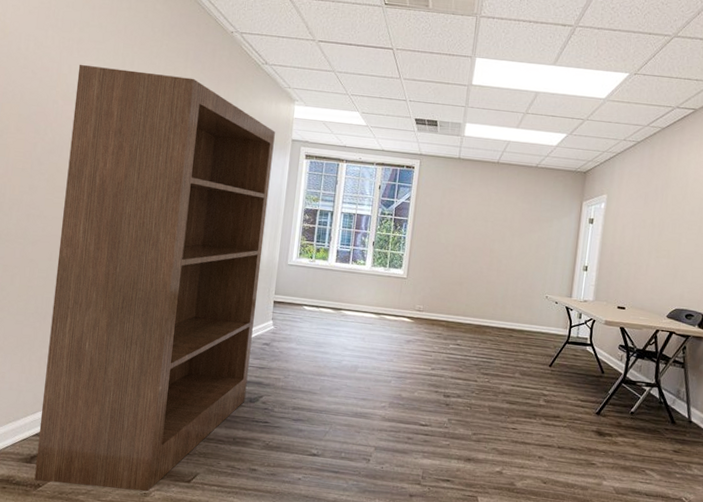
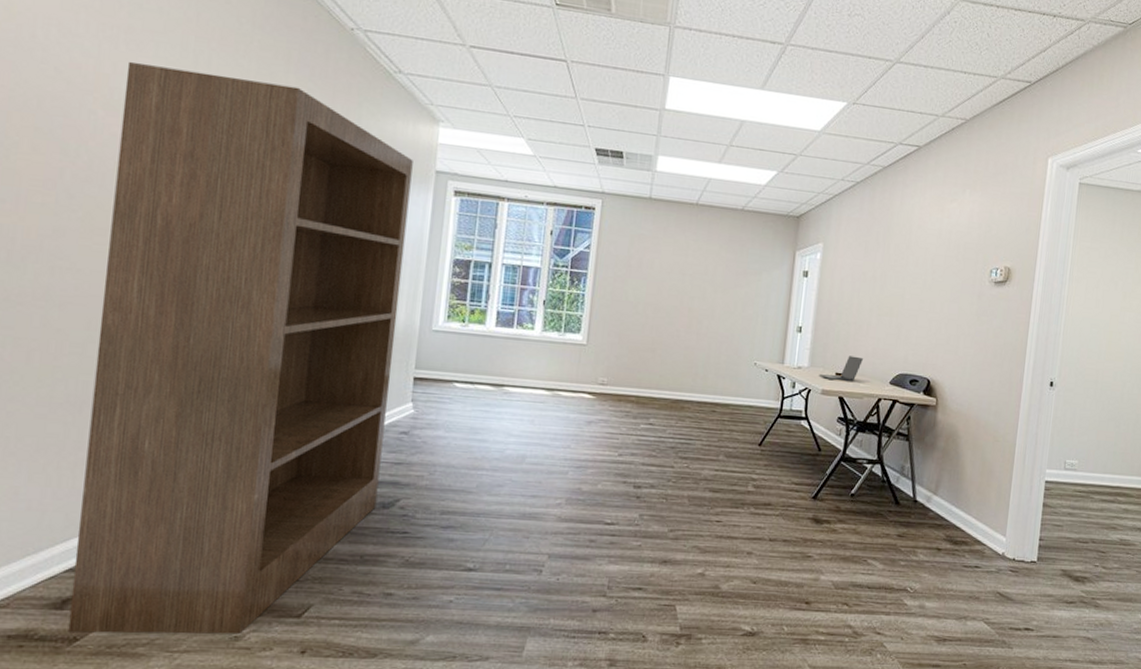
laptop: none [602,292,642,315] -> present [819,356,863,382]

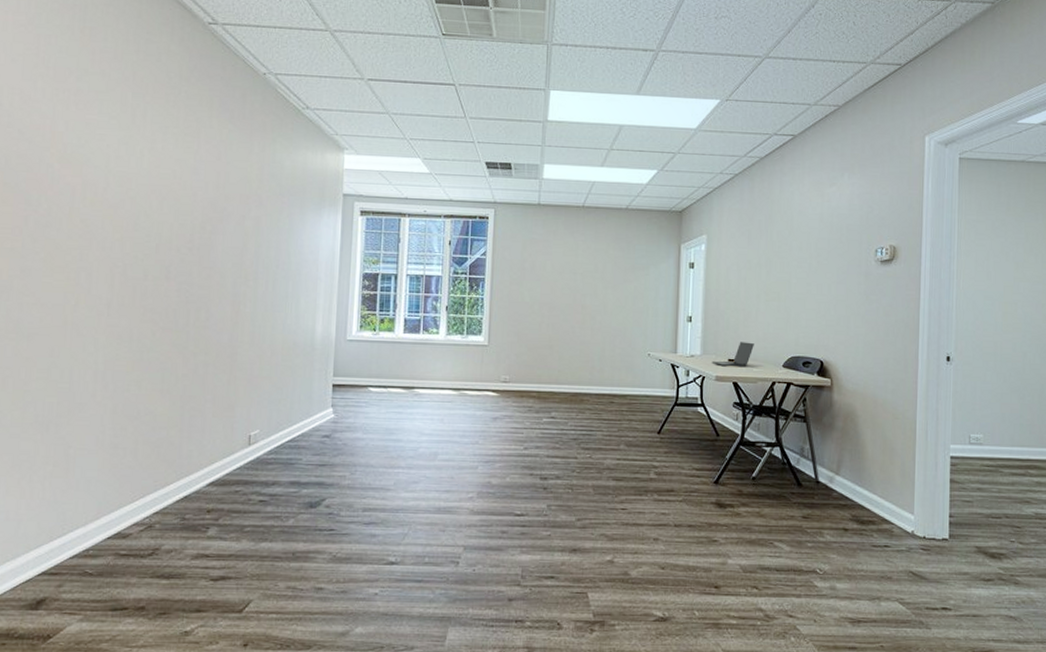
bookshelf: present [68,61,413,635] -> none [42,119,323,631]

